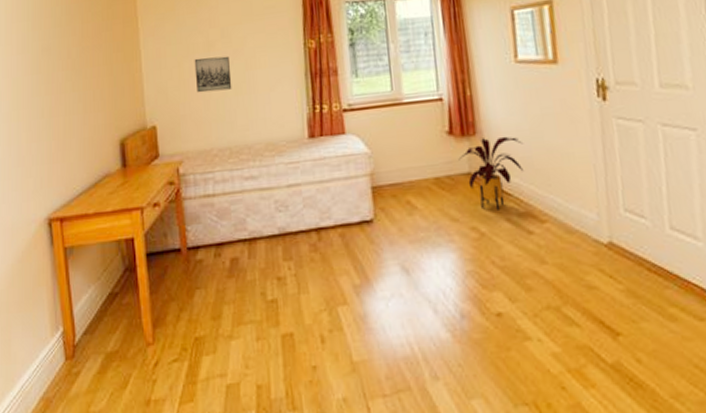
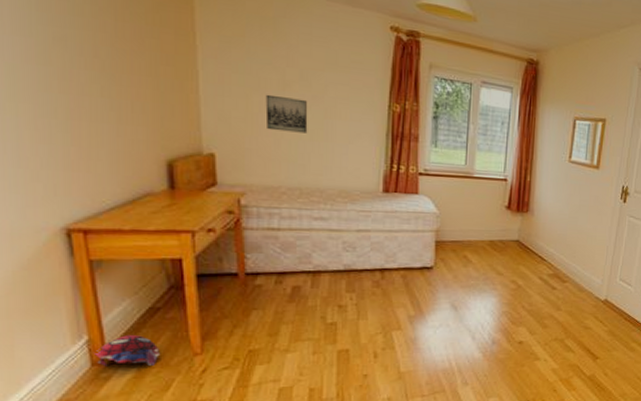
plush toy: none [68,324,118,360] -> present [95,335,160,366]
house plant: present [458,136,523,210] -> none [511,215,562,270]

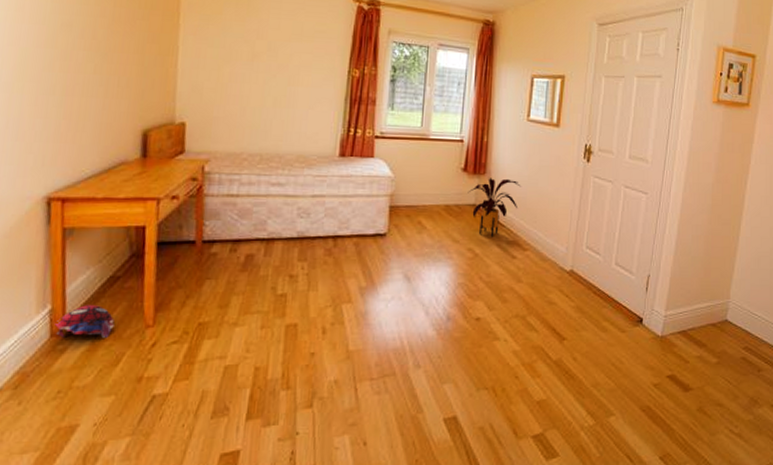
wall art: present [265,94,308,134] -> none [234,65,273,101]
house plant: none [511,215,562,270] -> present [468,178,521,237]

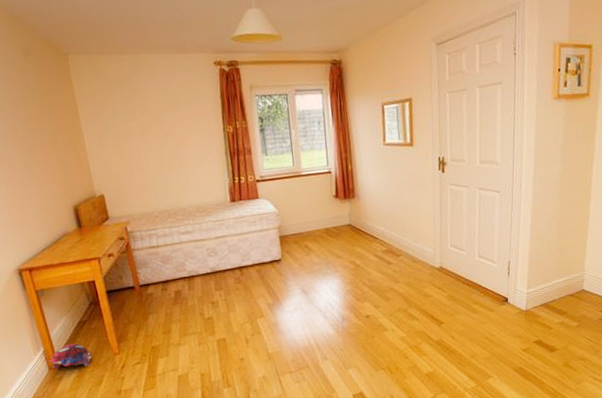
house plant: present [468,178,521,237] -> none [342,198,387,249]

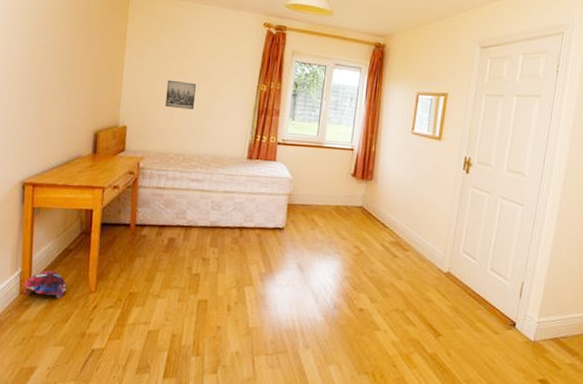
wall art: none [131,138,166,168] -> present [165,80,196,110]

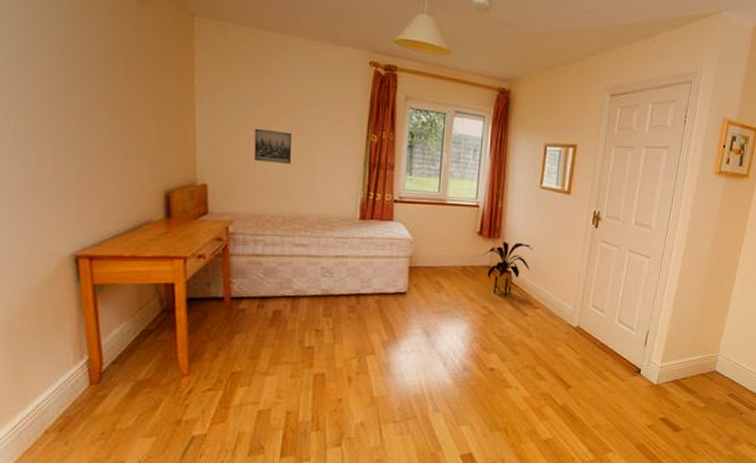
plush toy: present [23,270,67,299] -> none [93,356,151,386]
house plant: none [356,183,404,237] -> present [483,241,533,296]

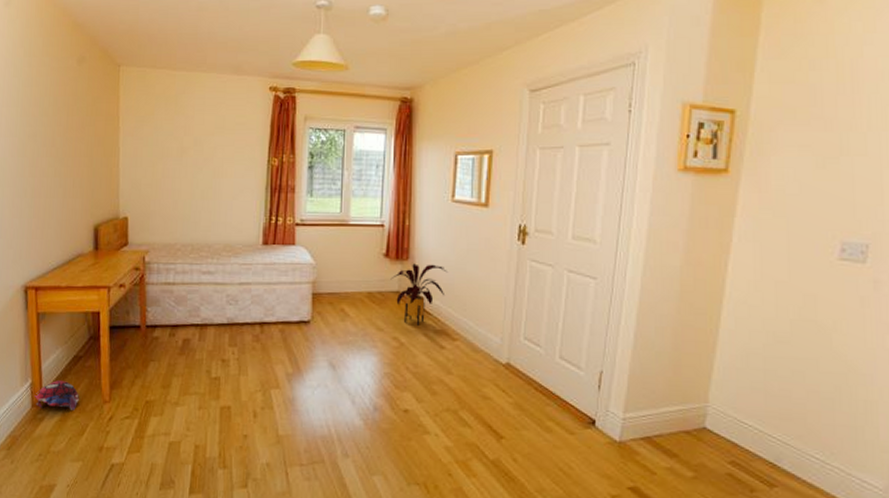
plush toy: none [93,356,151,386] -> present [35,380,79,410]
wall art: present [254,128,292,164] -> none [167,161,200,193]

